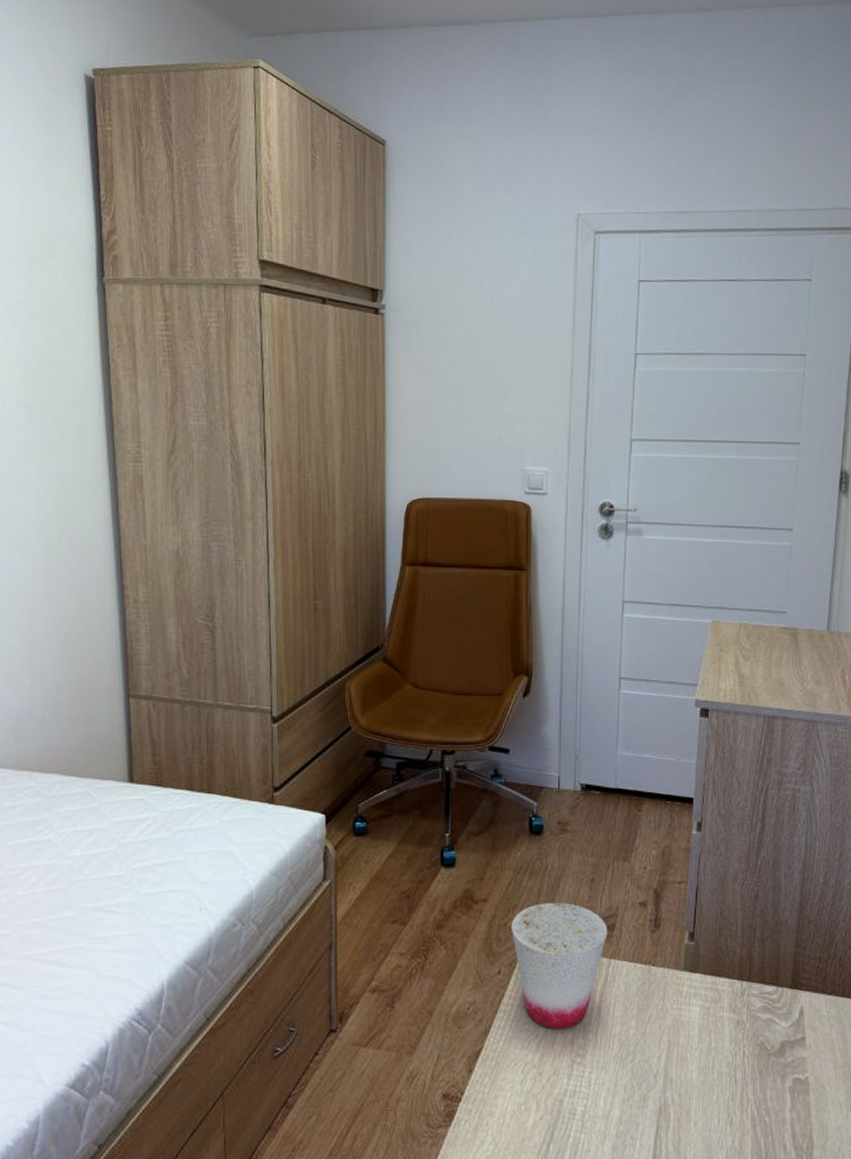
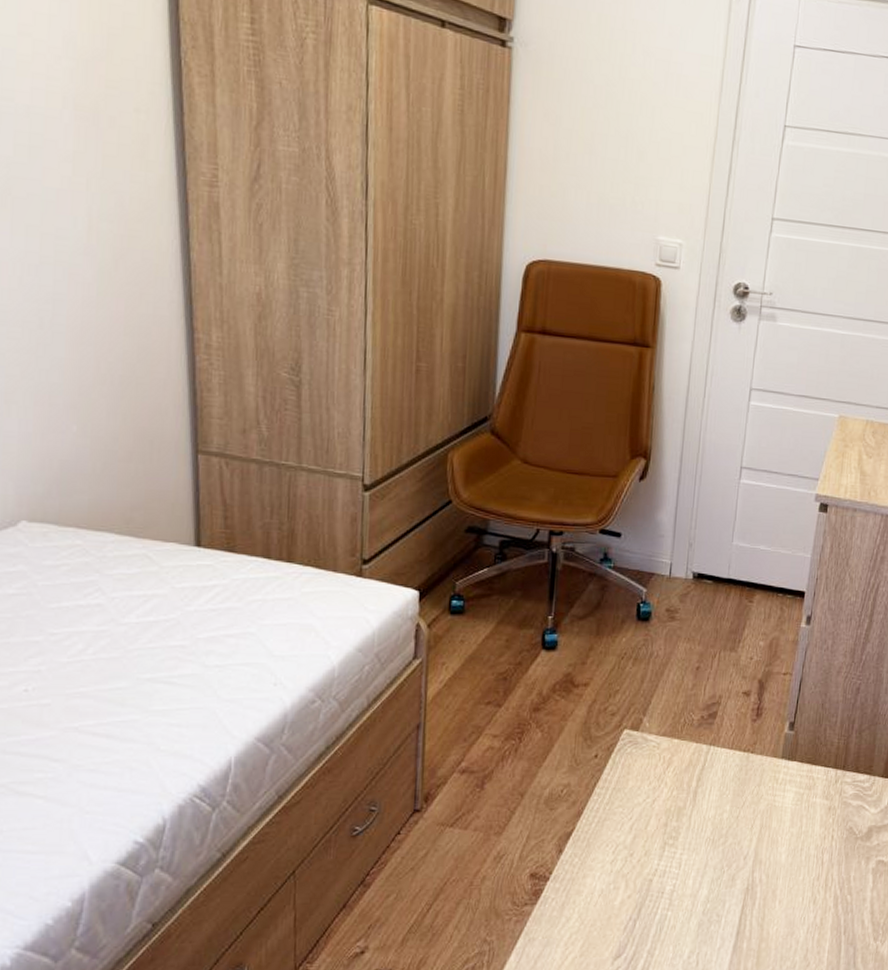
cup: present [510,902,608,1030] -> none [611,688,710,812]

